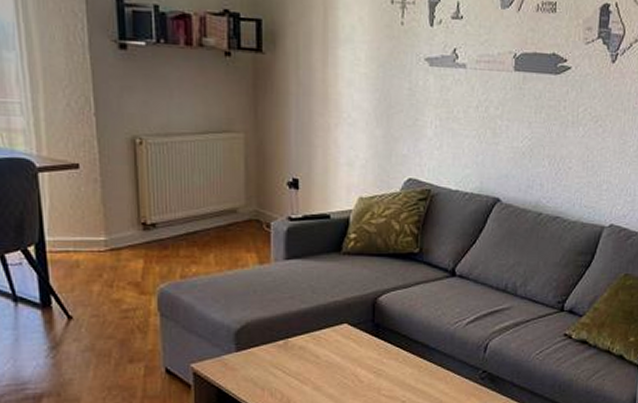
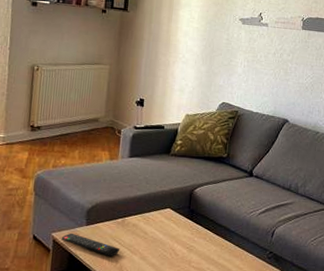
remote control: none [204,362,285,389] -> present [61,232,120,256]

